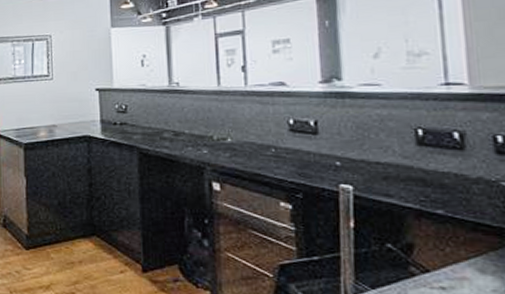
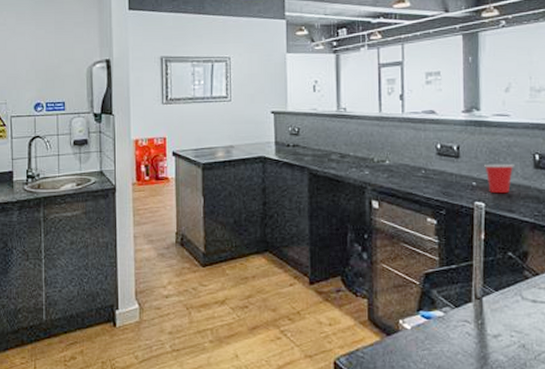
cup: none [349,140,390,175] -> present [483,163,514,194]

